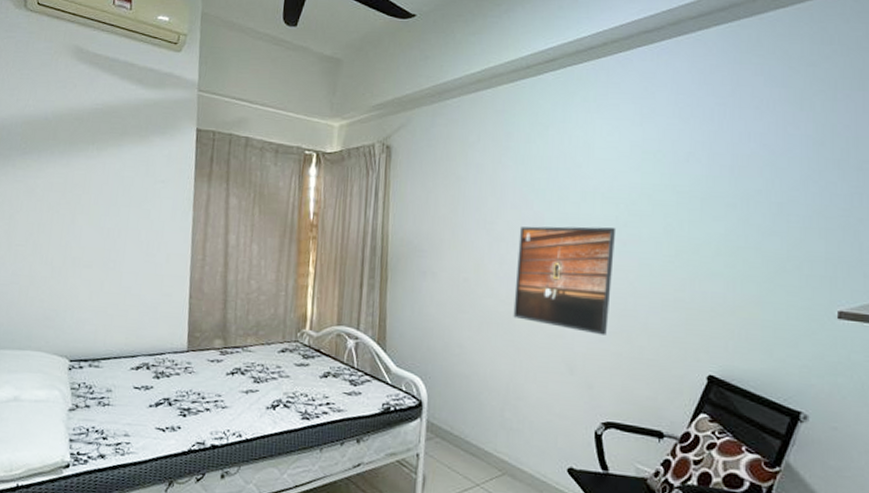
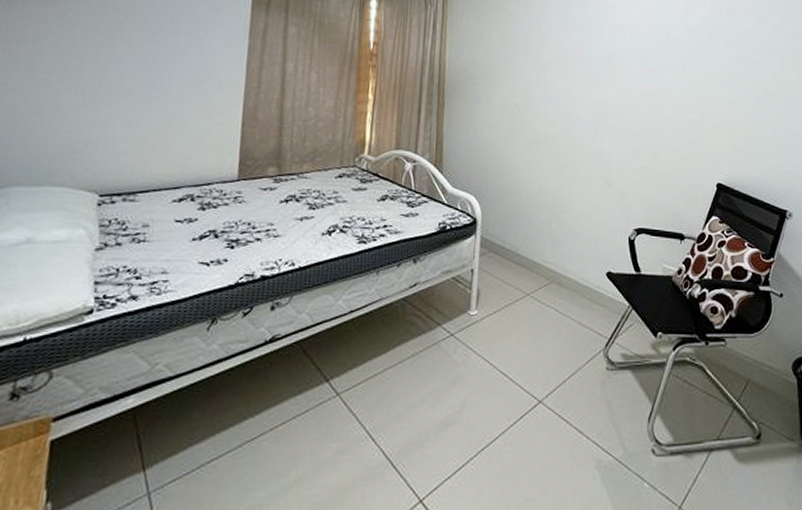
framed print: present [513,226,617,335] -> none [558,57,642,152]

